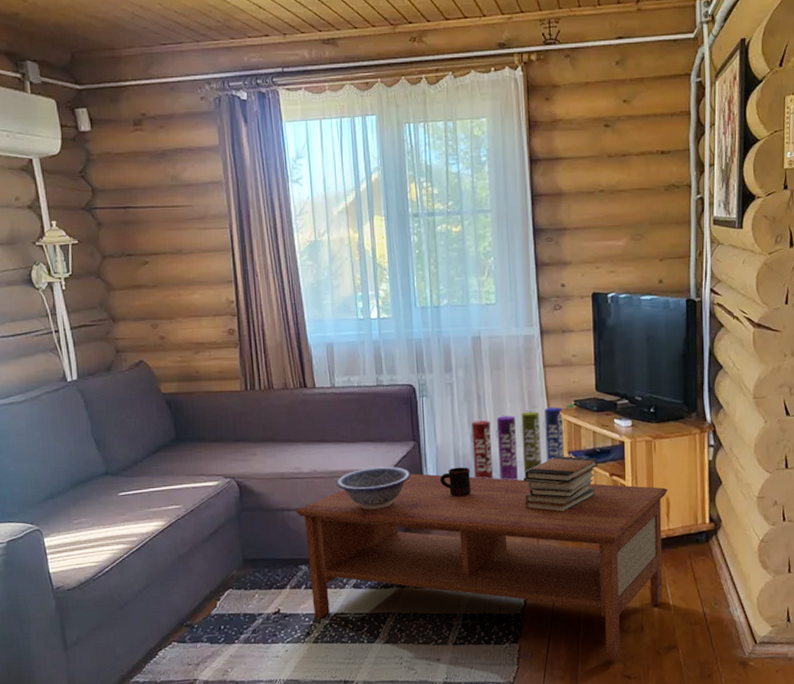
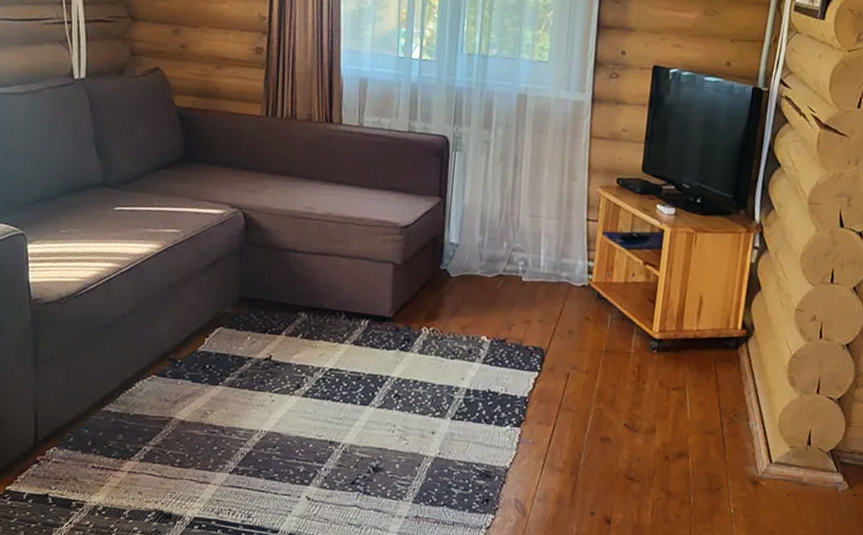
coffee table: present [296,473,668,660] -> none [303,231,703,460]
decorative bowl: present [335,466,411,510] -> none [349,218,432,265]
mug: present [440,467,471,497] -> none [462,231,495,264]
smoke grenade: present [471,402,584,481] -> none [499,180,619,255]
book stack: present [524,456,598,513] -> none [548,235,634,296]

